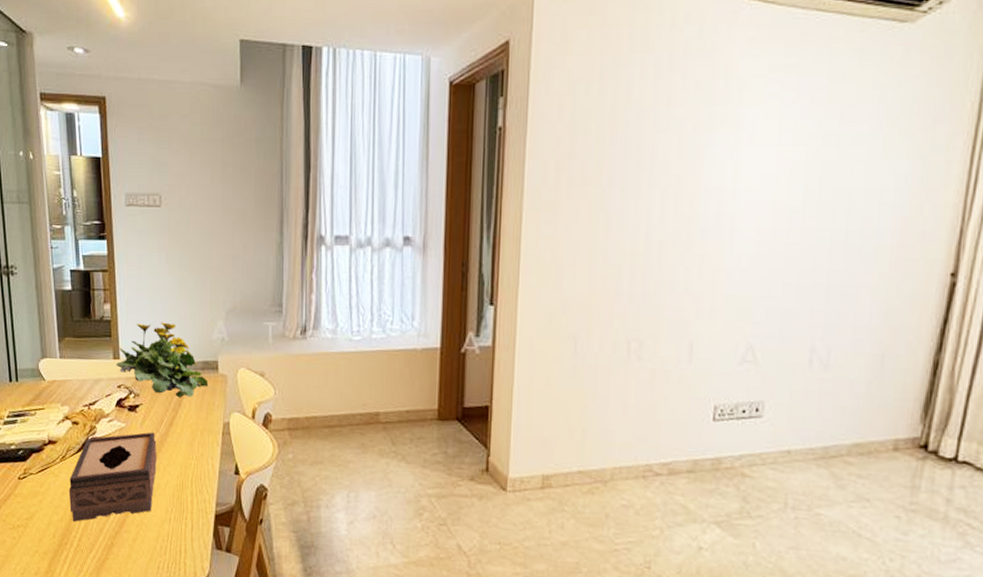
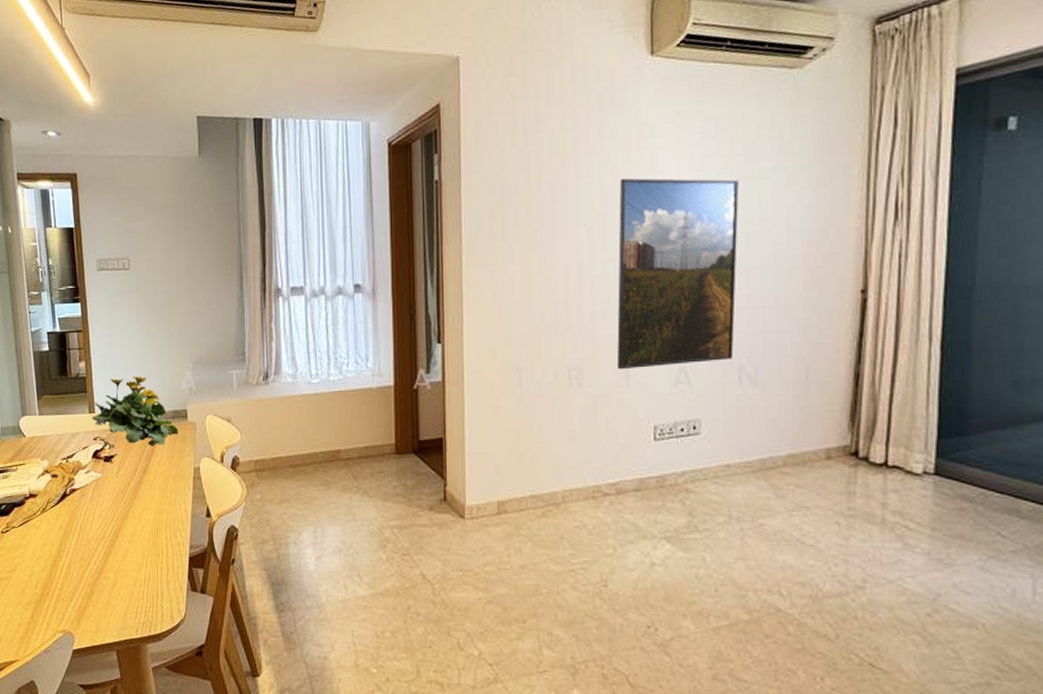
tissue box: present [69,432,157,522] -> none [50,480,132,572]
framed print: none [681,137,831,345] -> present [617,178,739,370]

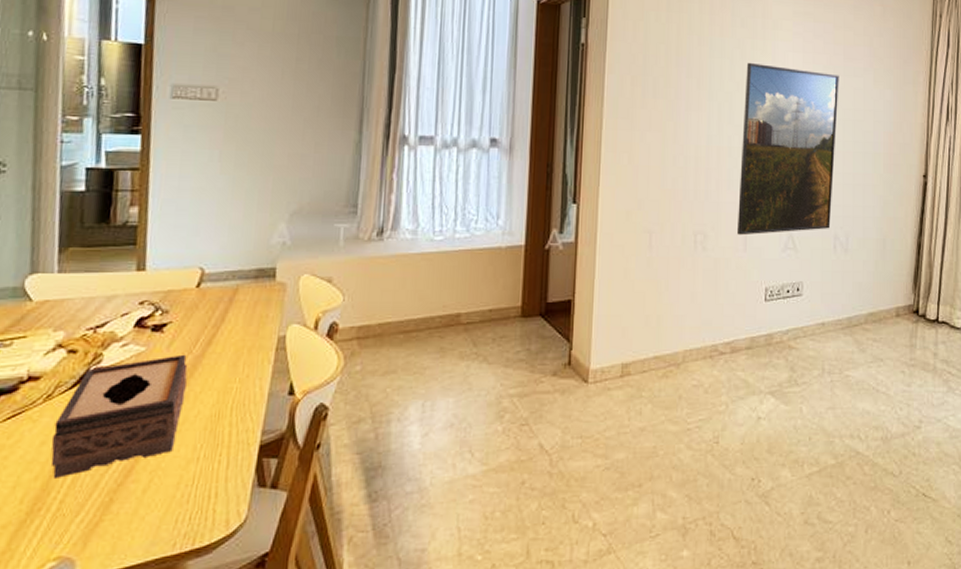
tissue box: none [50,480,132,572] -> present [51,354,188,478]
flowering plant: present [91,376,179,447] -> none [139,226,263,312]

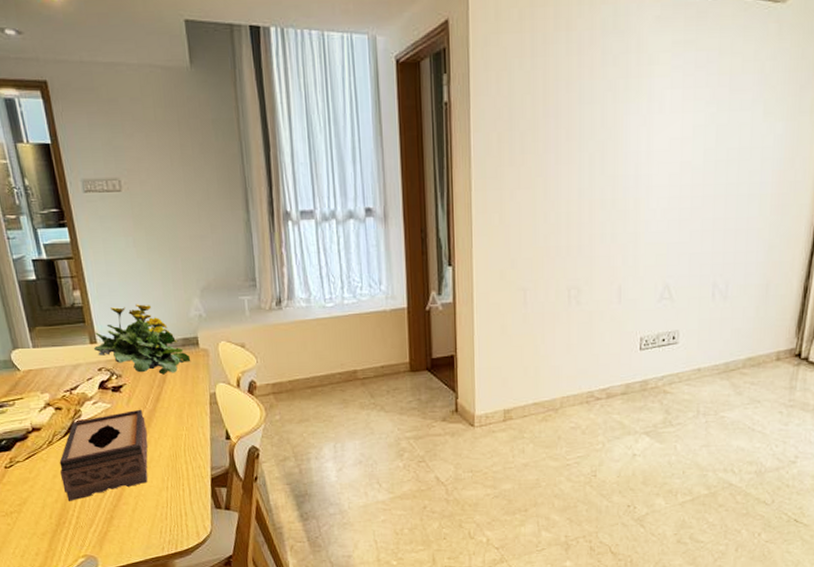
flowering plant: none [139,226,263,312] -> present [93,304,191,375]
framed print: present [738,63,839,236] -> none [612,106,724,288]

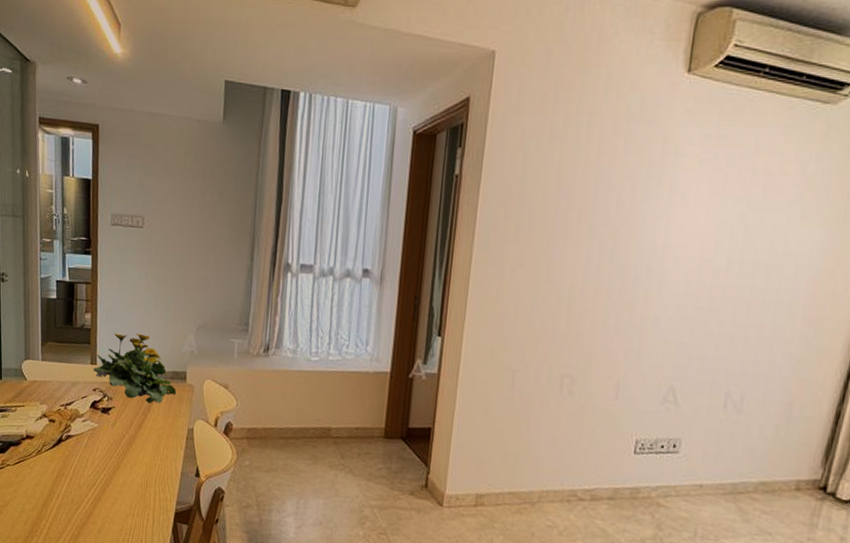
tissue box: present [59,409,148,501] -> none [42,433,126,512]

